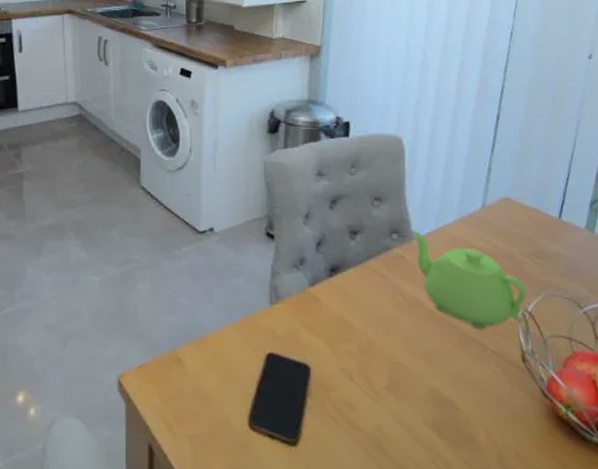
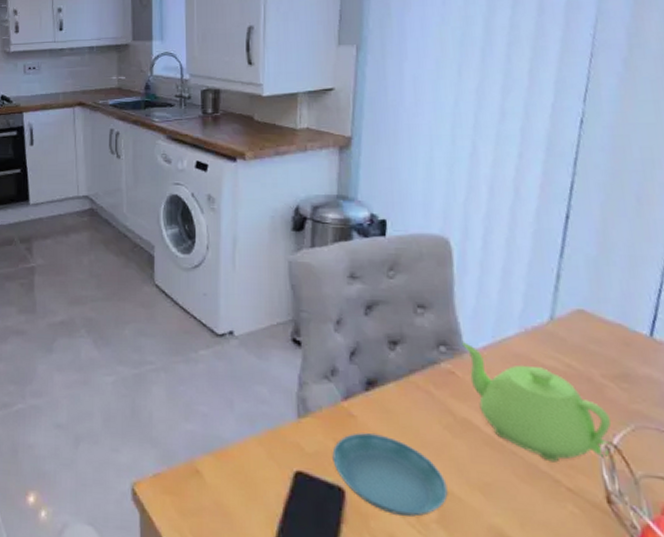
saucer: none [300,315,396,386] -> present [332,433,448,517]

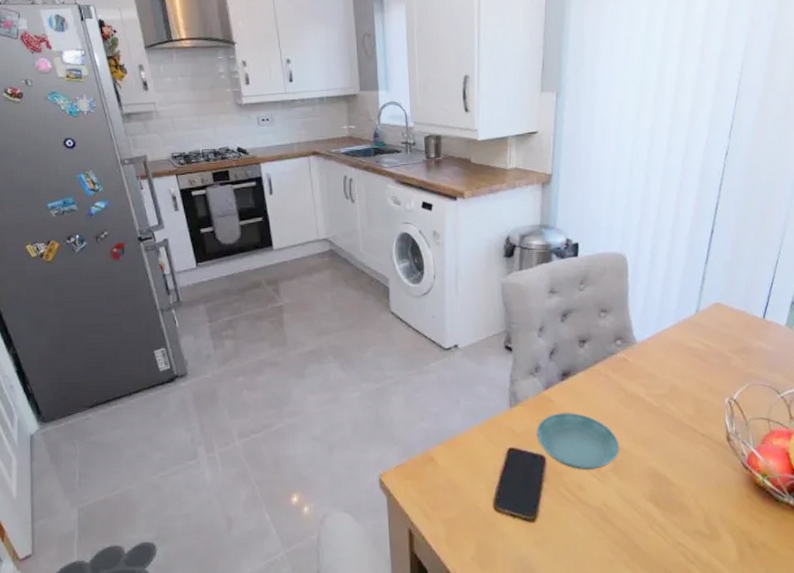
teapot: present [462,342,612,463] -> none [633,336,734,417]

